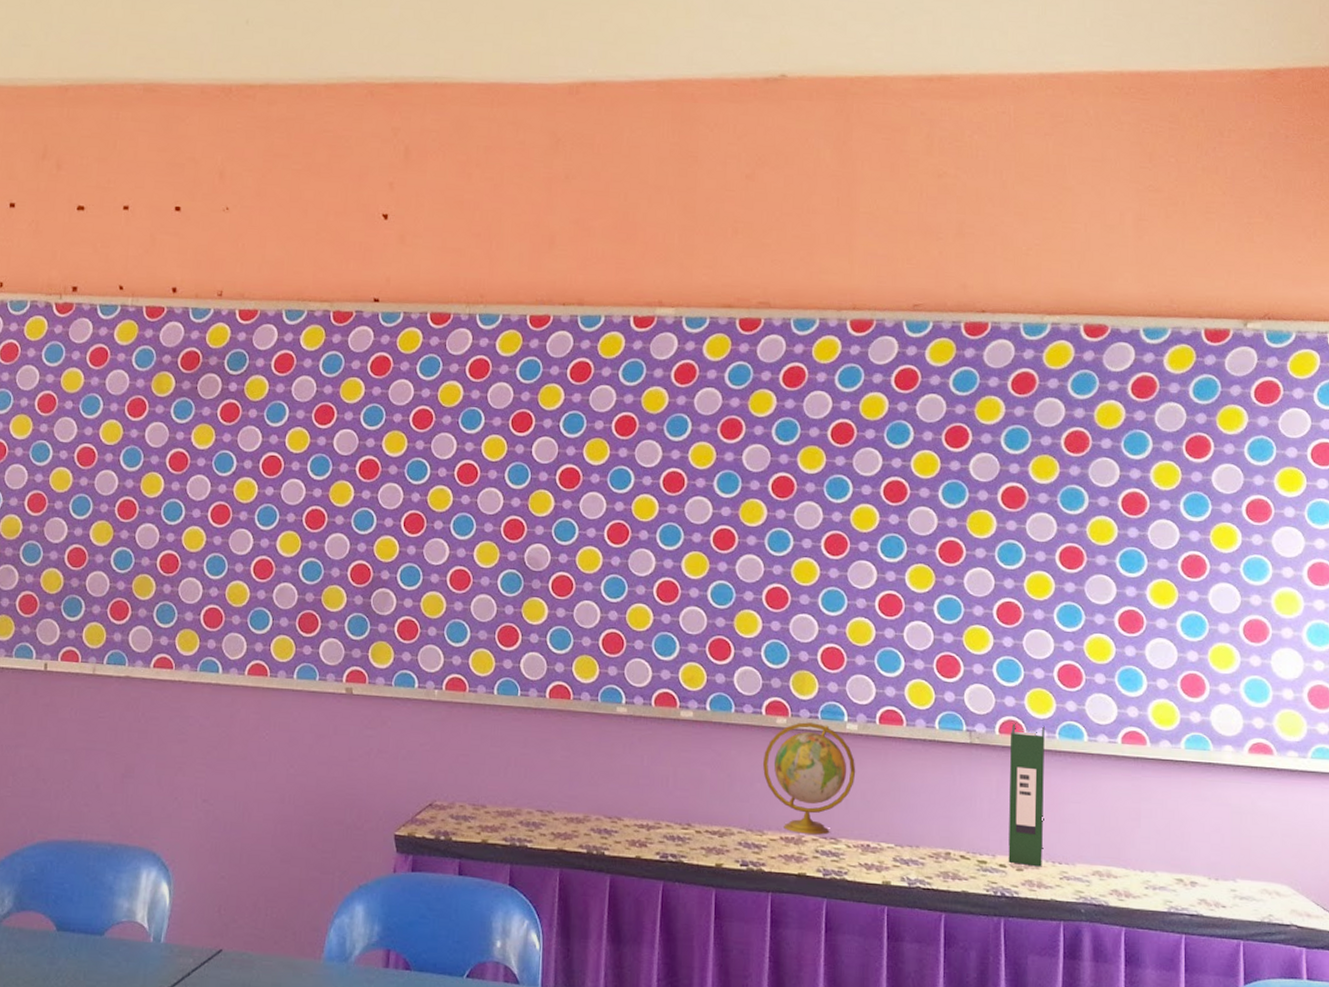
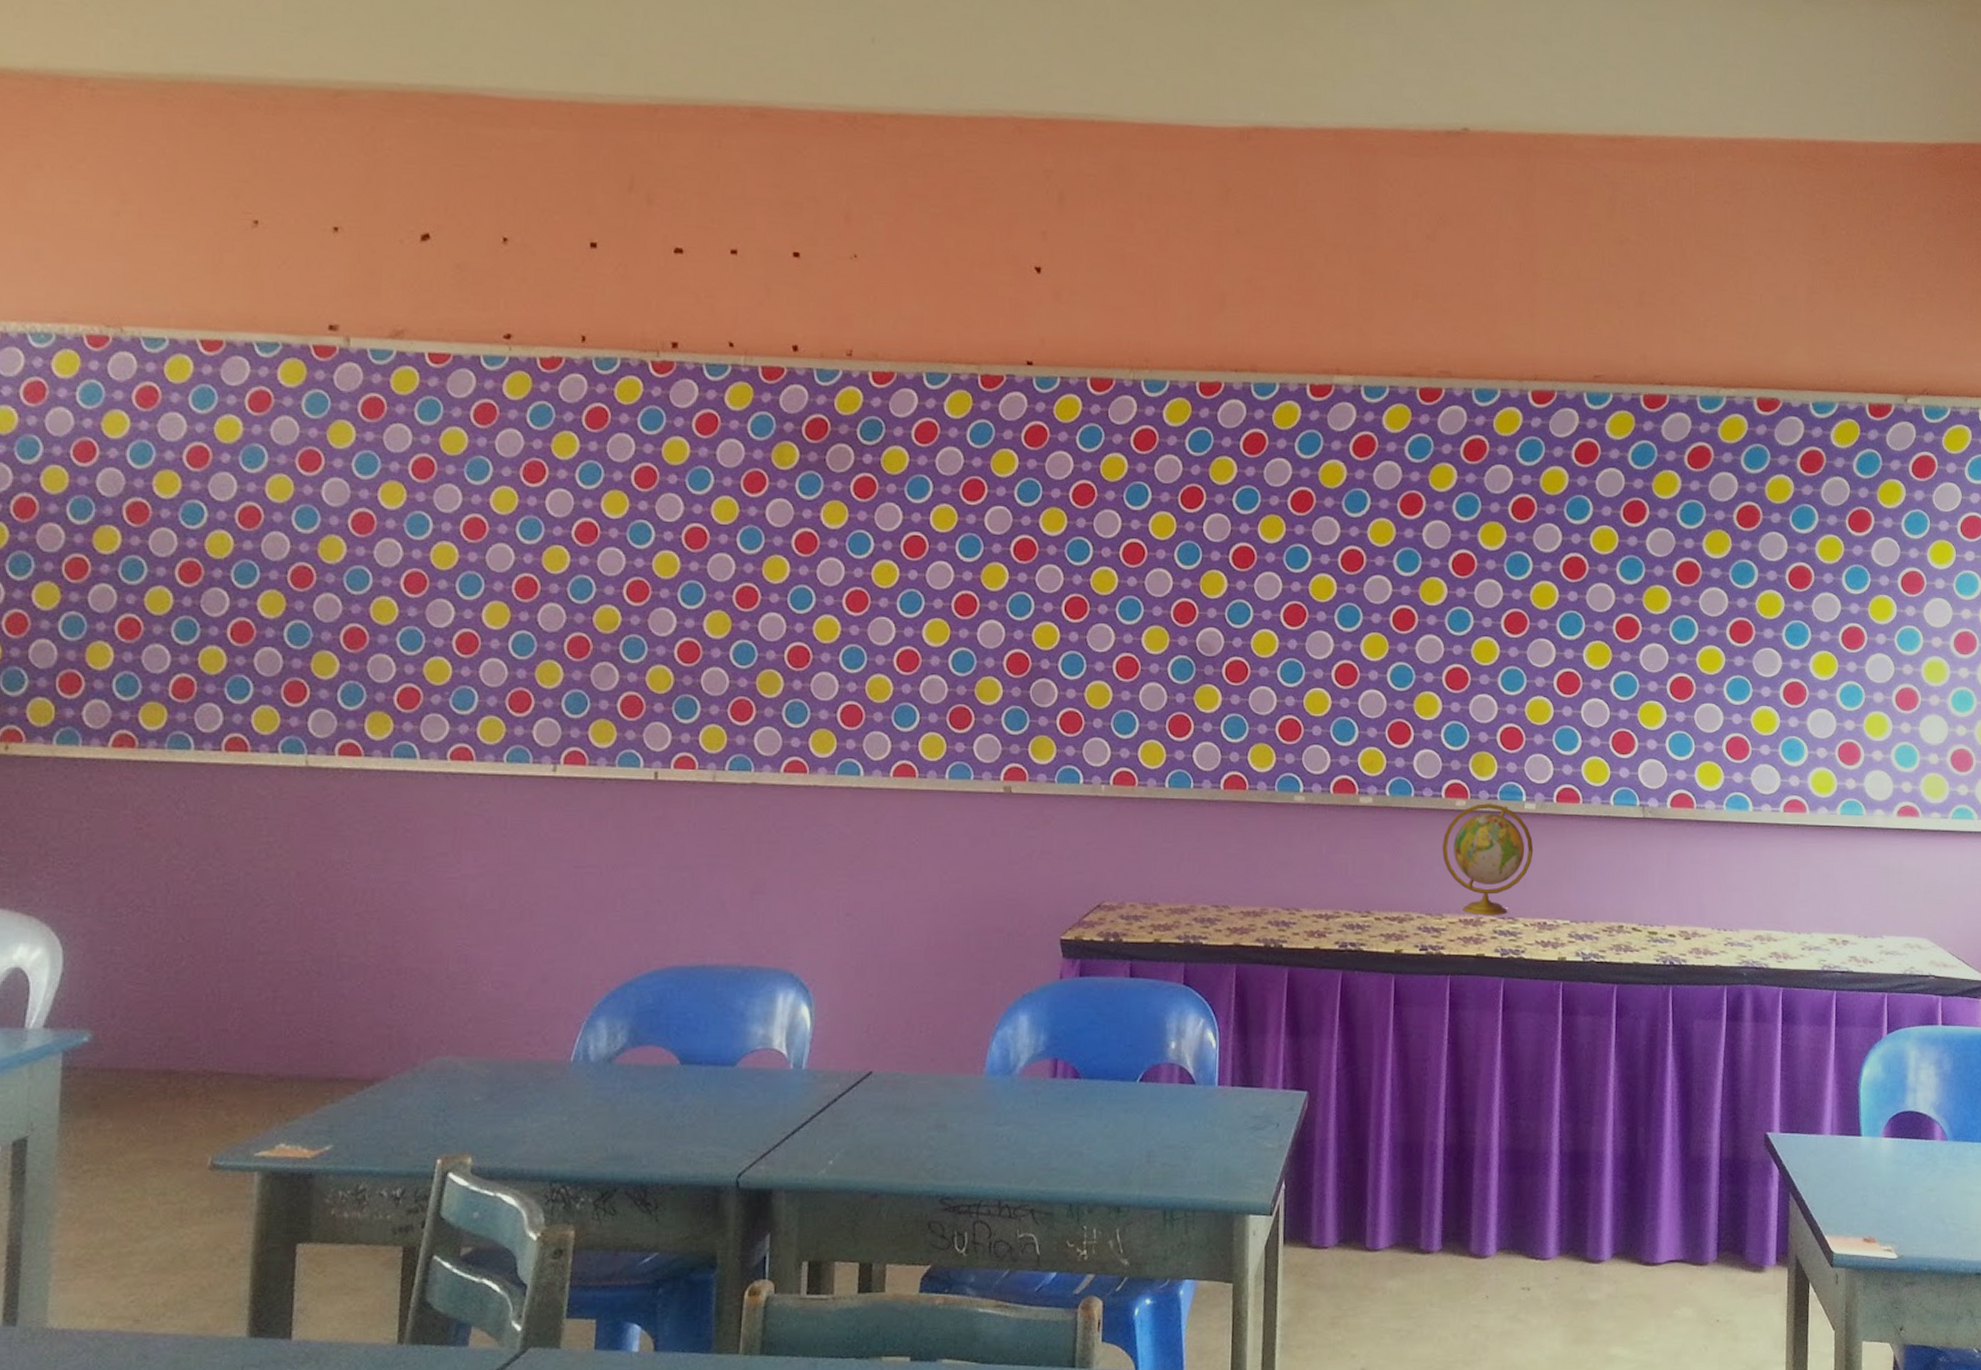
binder: present [1008,722,1045,867] -> none [1677,795,1713,935]

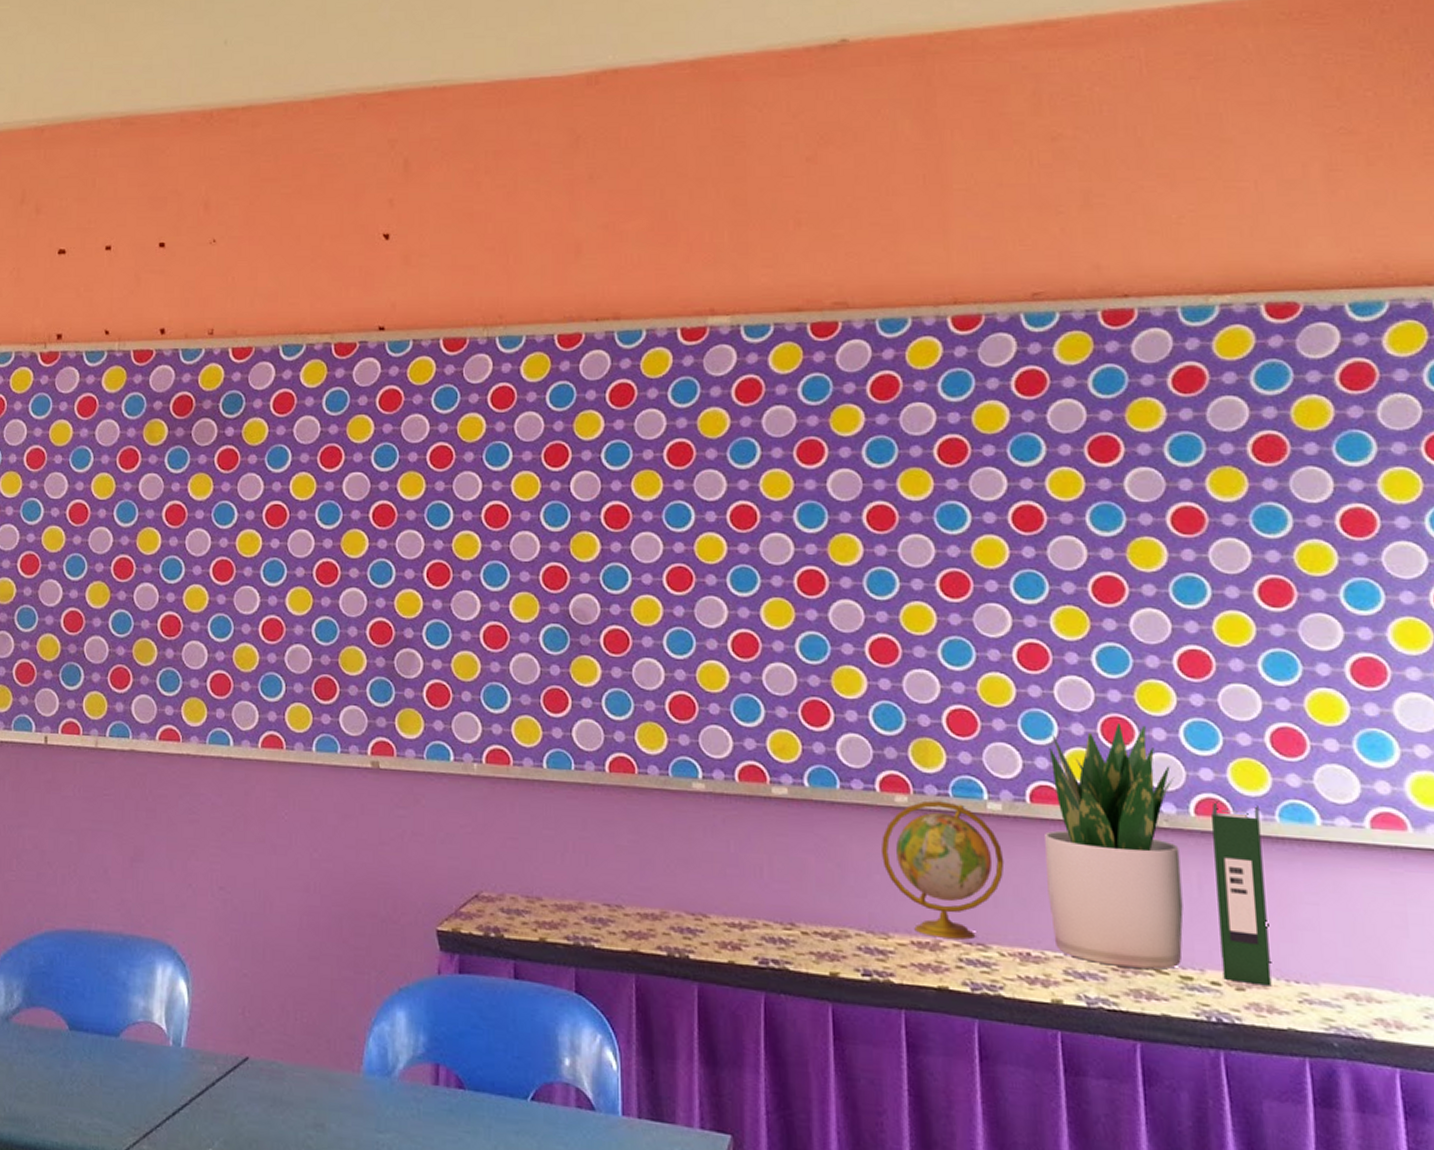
planter: none [1563,736,1659,928] -> present [1045,722,1183,970]
binder: none [1677,795,1713,935] -> present [1211,800,1272,986]

